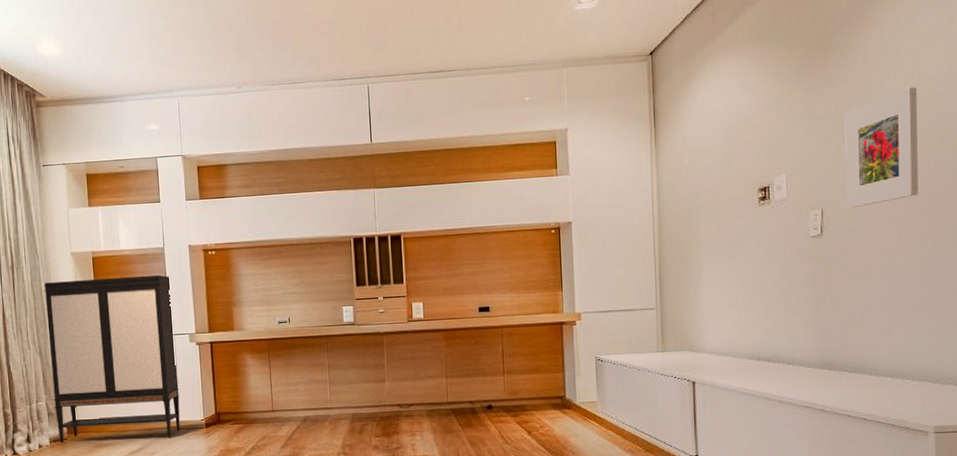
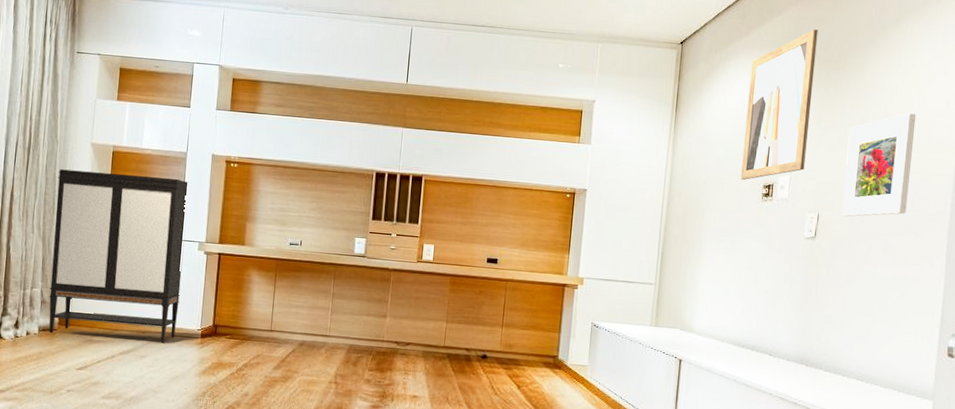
wall art: none [729,15,801,186] -> present [741,29,818,180]

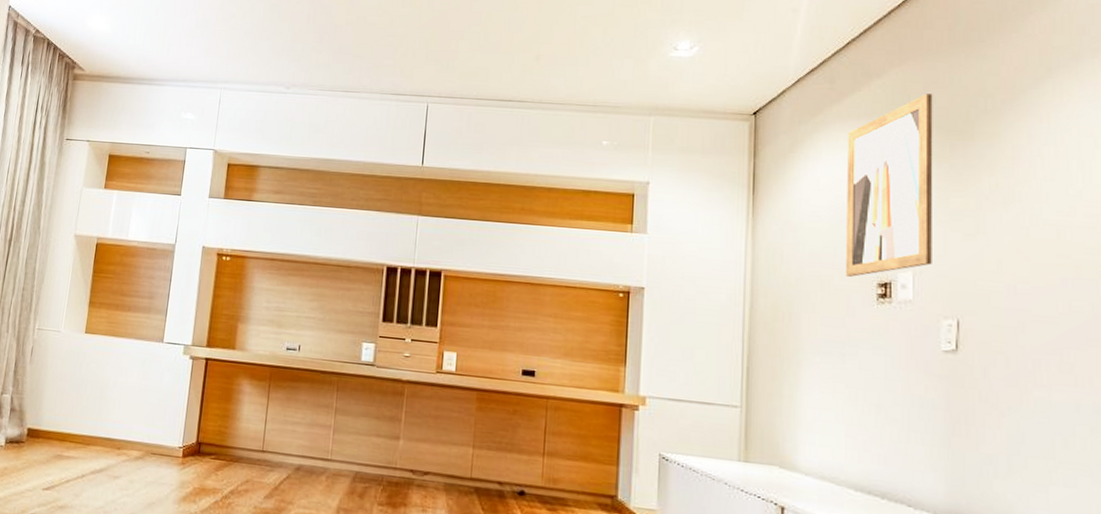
storage cabinet: present [48,169,189,344] -> none [16,263,176,463]
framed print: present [841,113,917,217] -> none [989,193,1085,325]

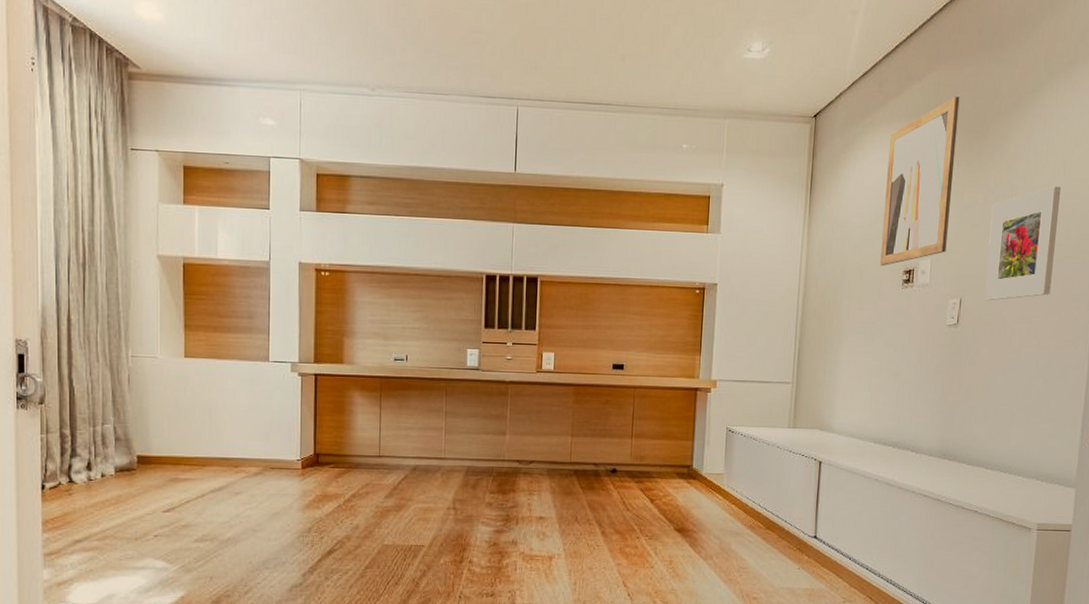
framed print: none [989,193,1085,325] -> present [984,186,1061,301]

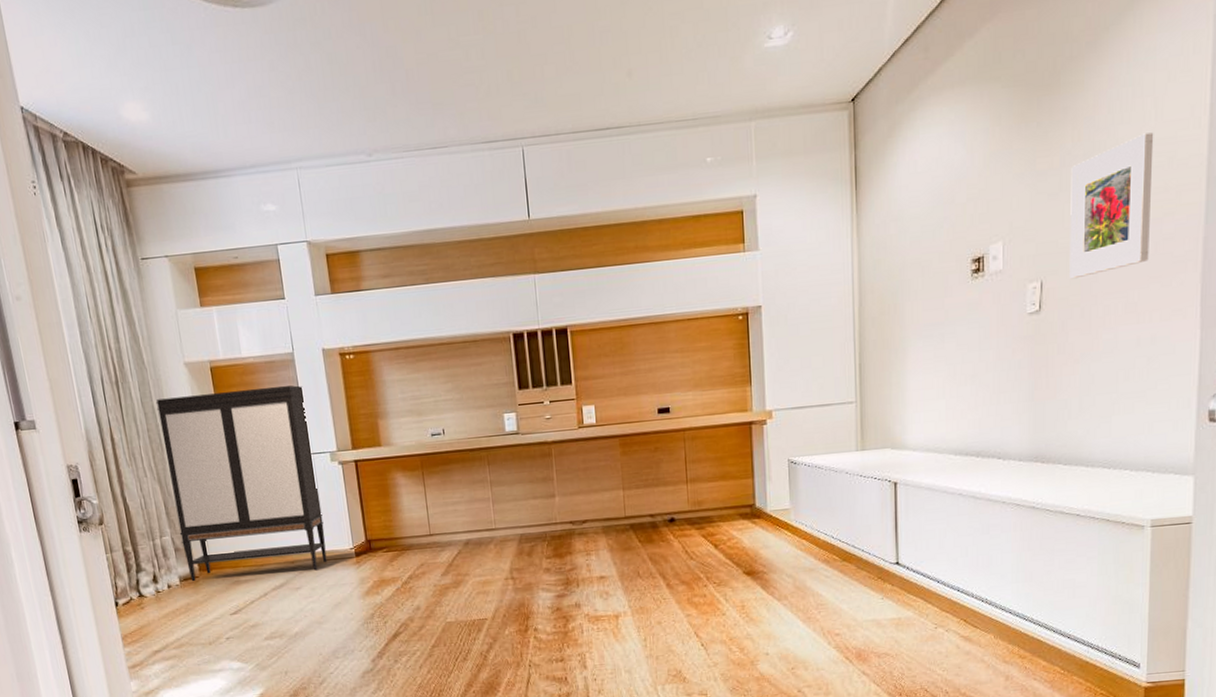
storage cabinet: none [121,287,275,478] -> present [156,385,327,582]
wall art: present [880,96,960,266] -> none [942,47,1022,258]

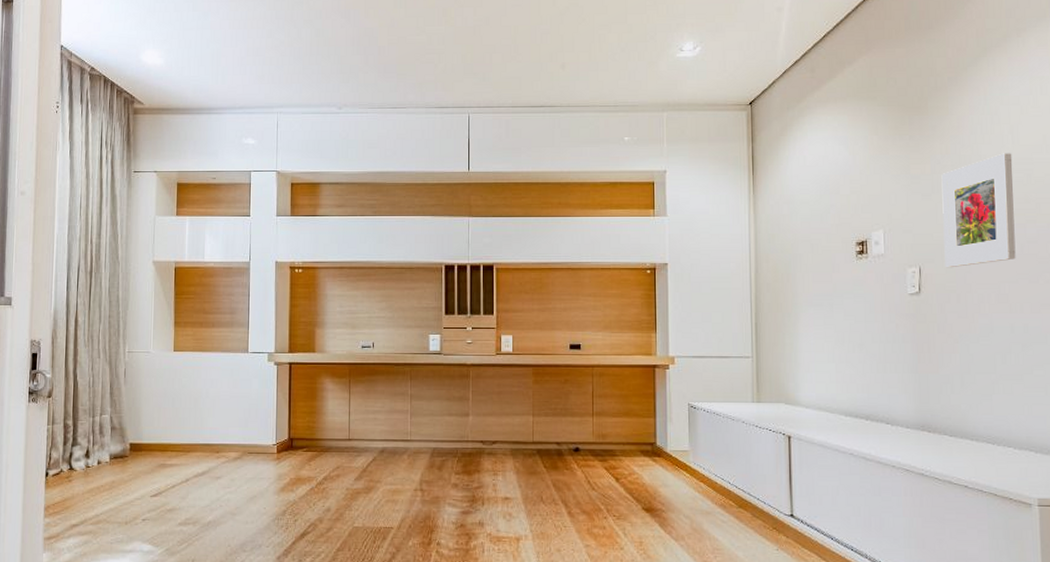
storage cabinet: present [156,385,327,582] -> none [118,289,253,462]

